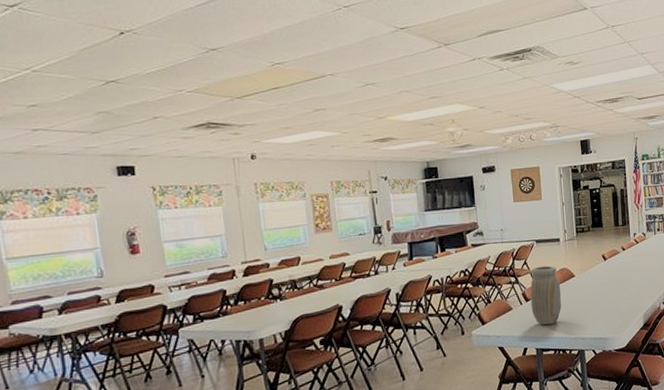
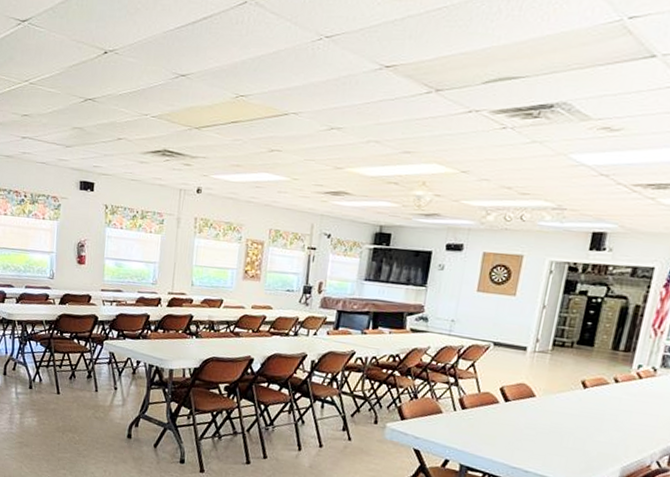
vase: present [530,265,562,325] -> none [466,373,513,444]

